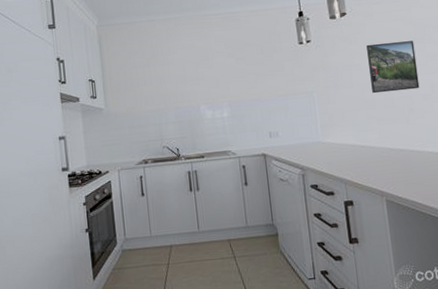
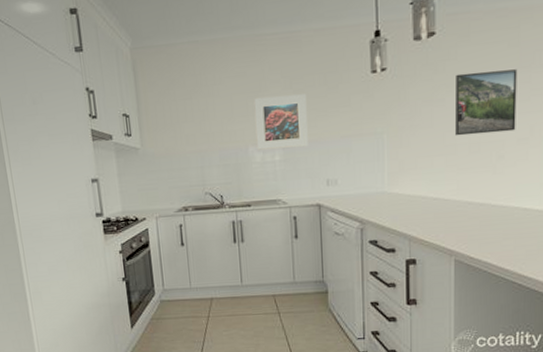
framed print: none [203,61,251,109] -> present [254,94,308,151]

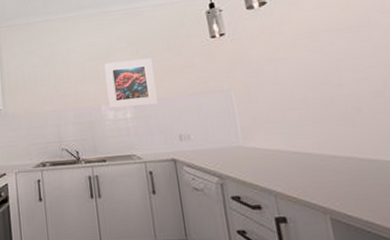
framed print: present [455,69,518,136] -> none [293,29,367,91]

